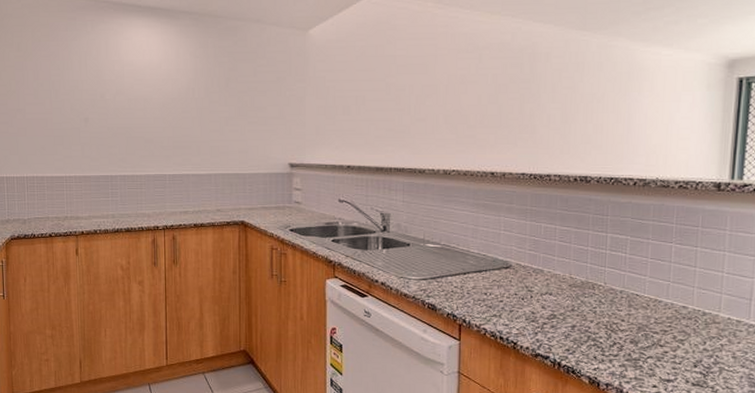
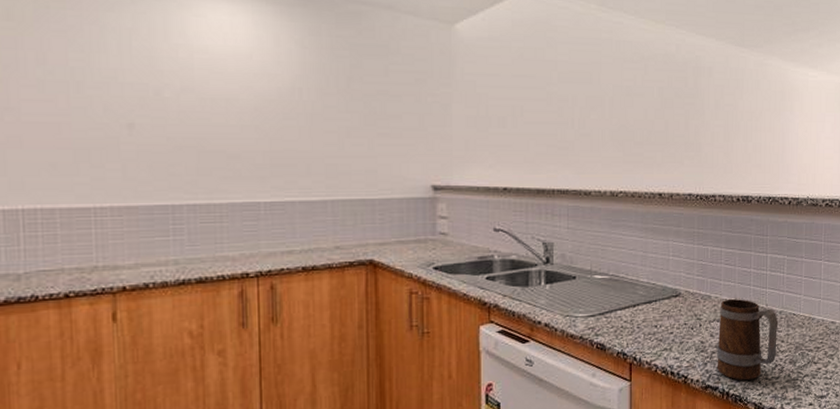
mug: none [548,274,619,354] -> present [717,298,779,381]

